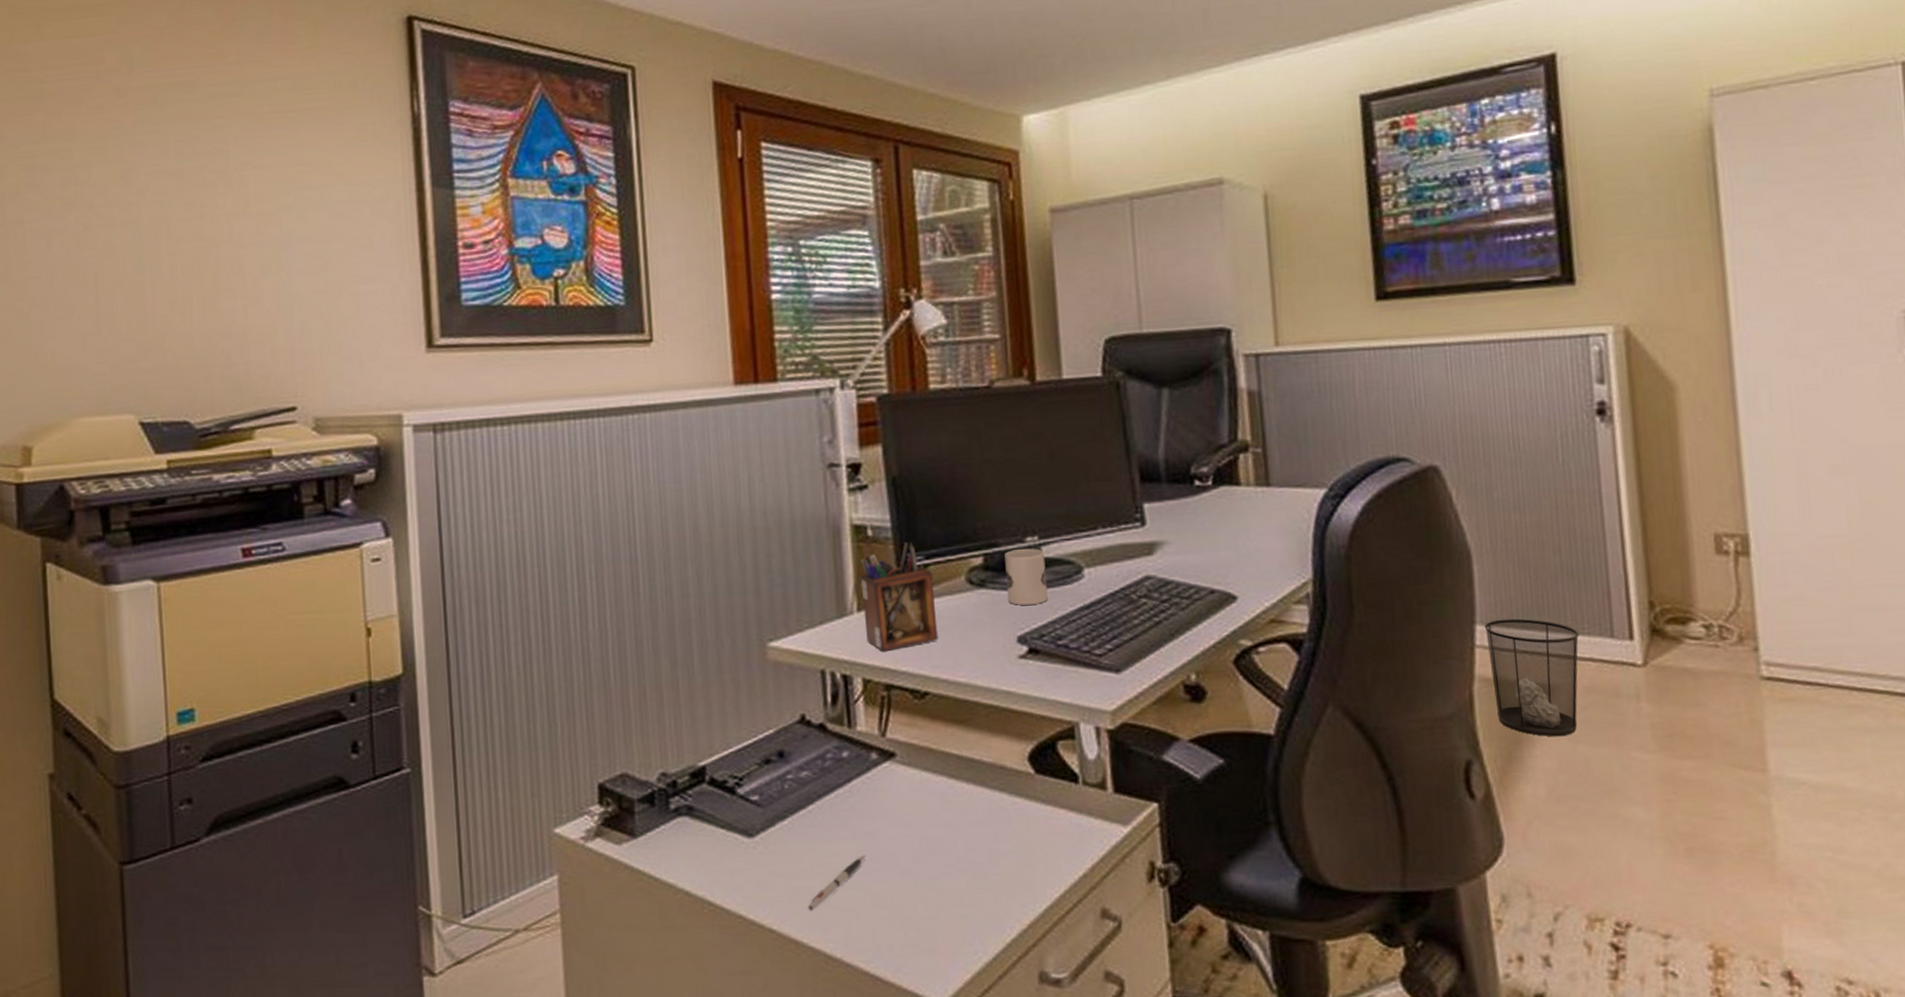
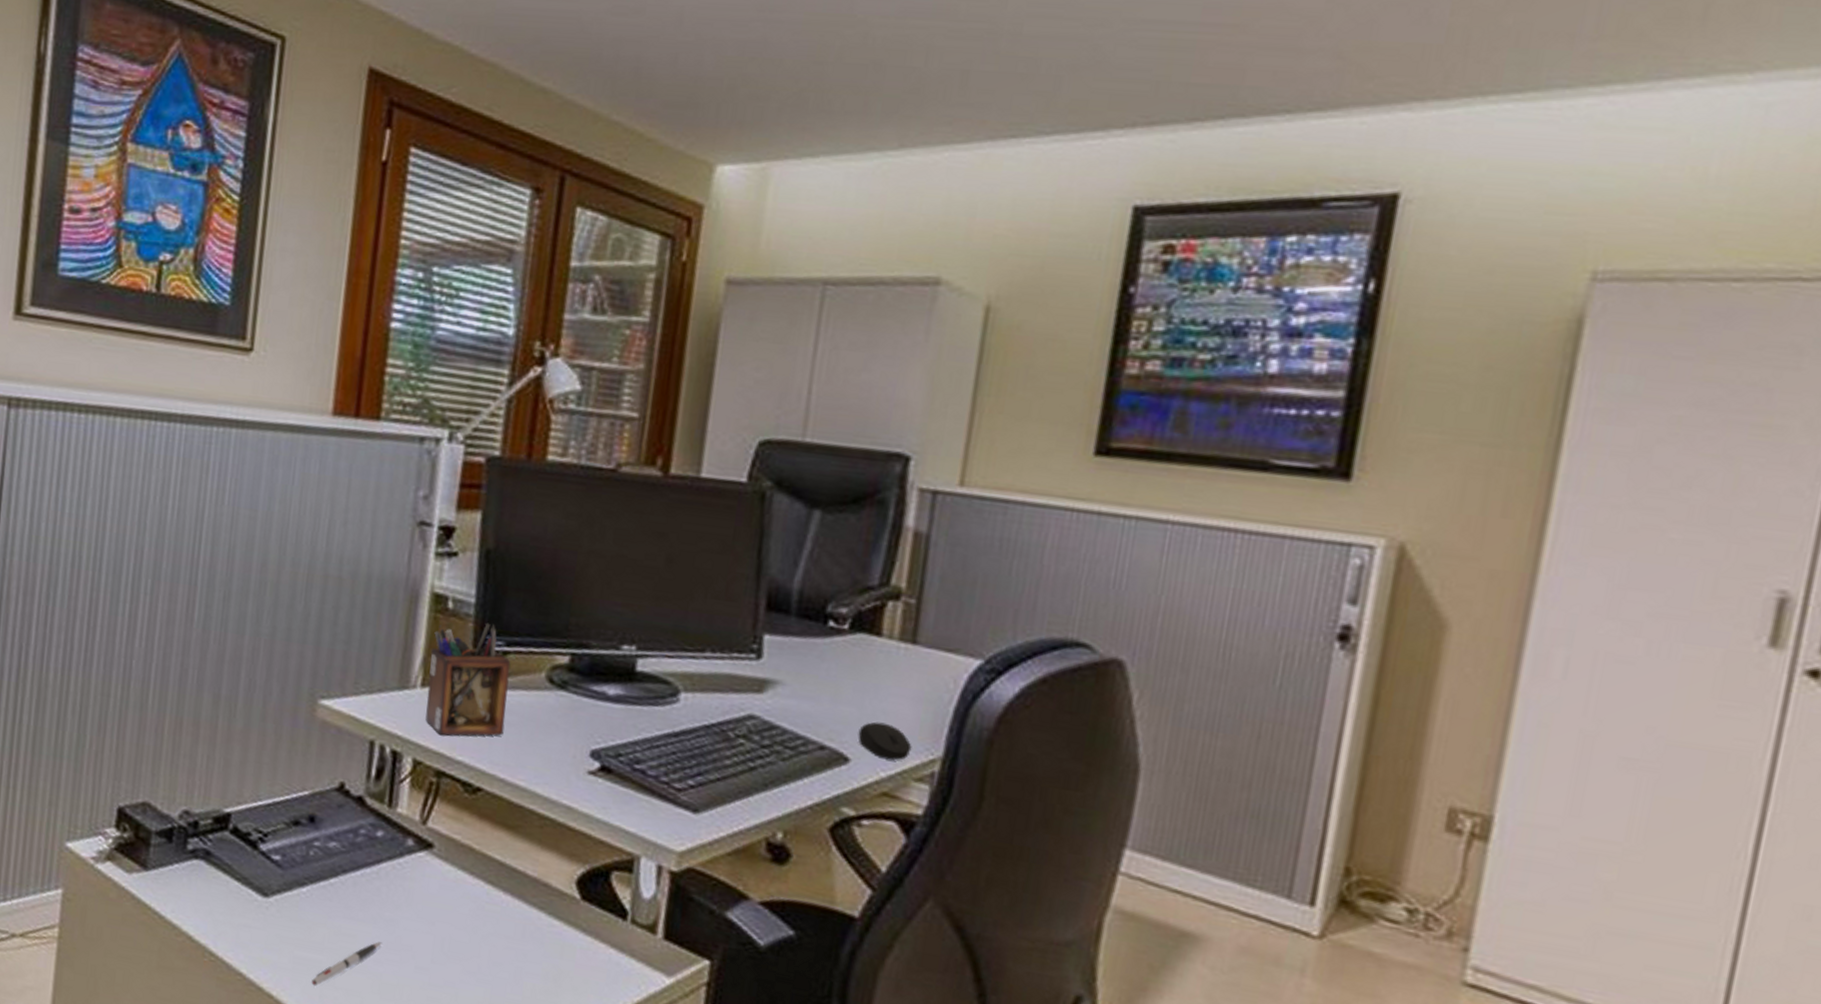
mug: present [1005,549,1048,605] -> none [588,655,640,720]
computer mouse: none [1239,559,1286,590] -> present [857,721,912,760]
waste bin: present [1484,618,1580,737] -> none [1126,848,1250,995]

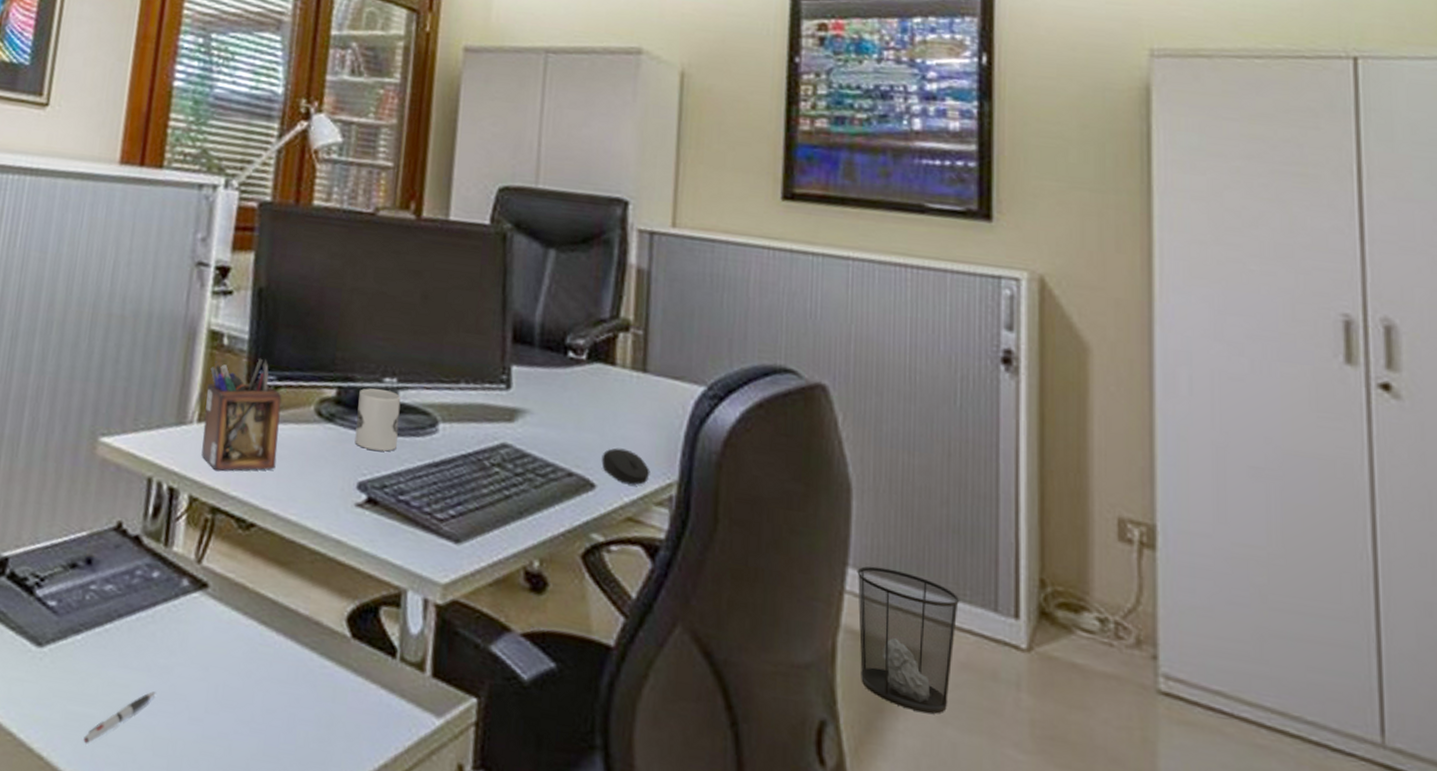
mug: none [588,655,640,720] -> present [354,388,401,452]
waste bin: none [1126,848,1250,995] -> present [857,566,960,714]

